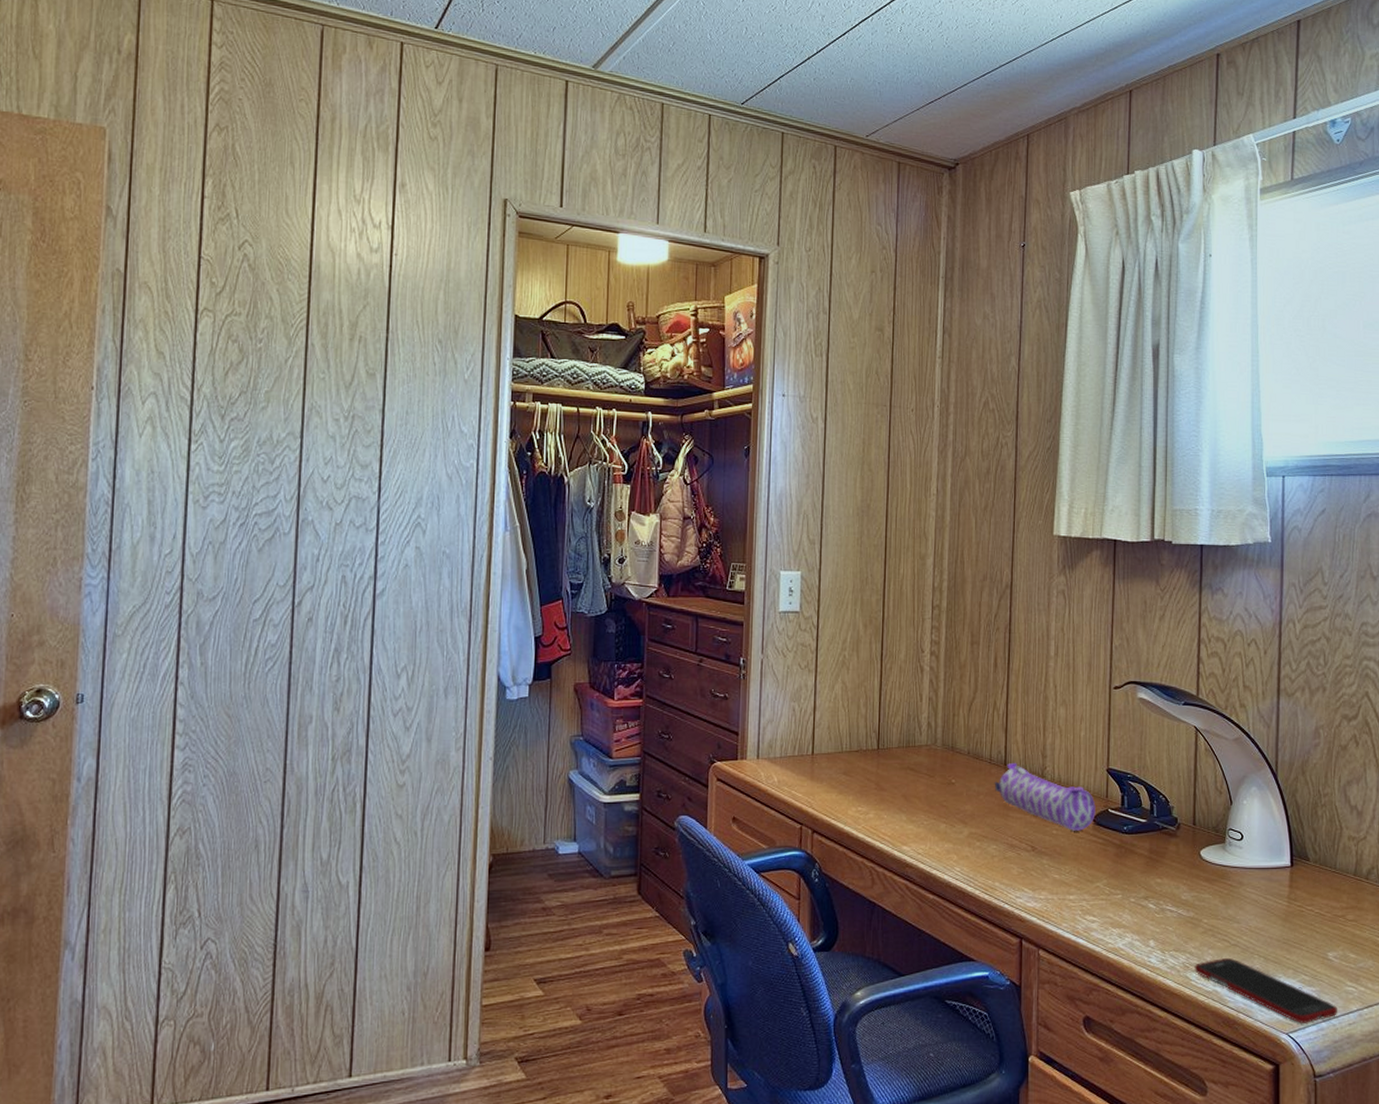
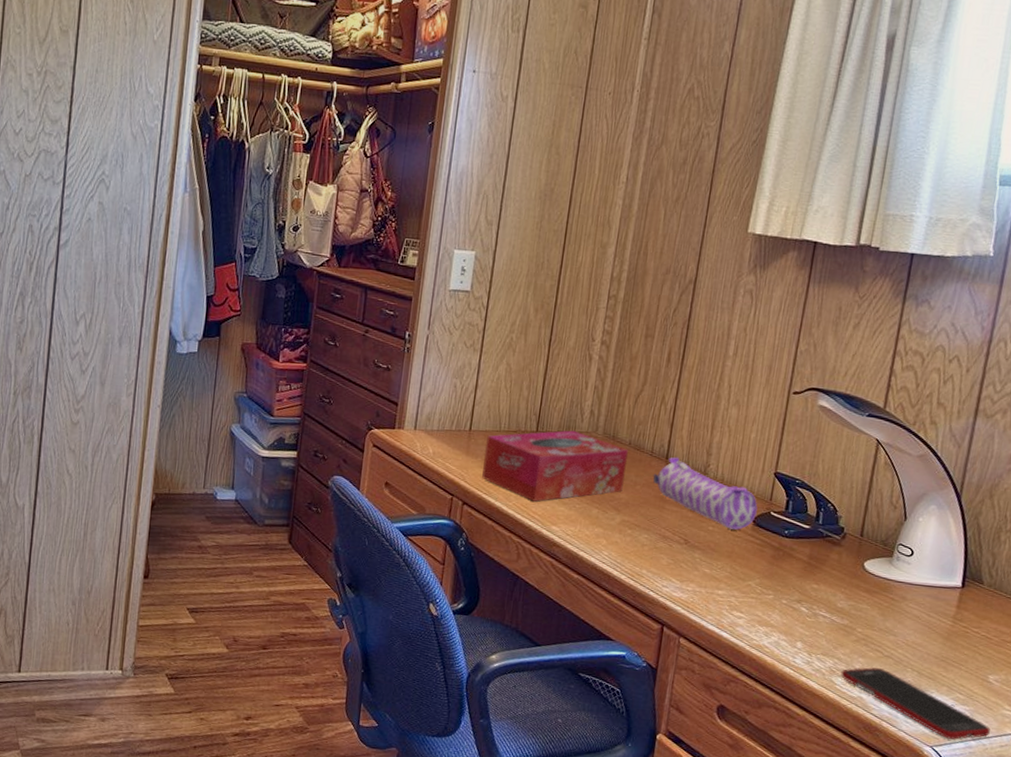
tissue box: none [828,745,969,822] -> present [482,430,628,502]

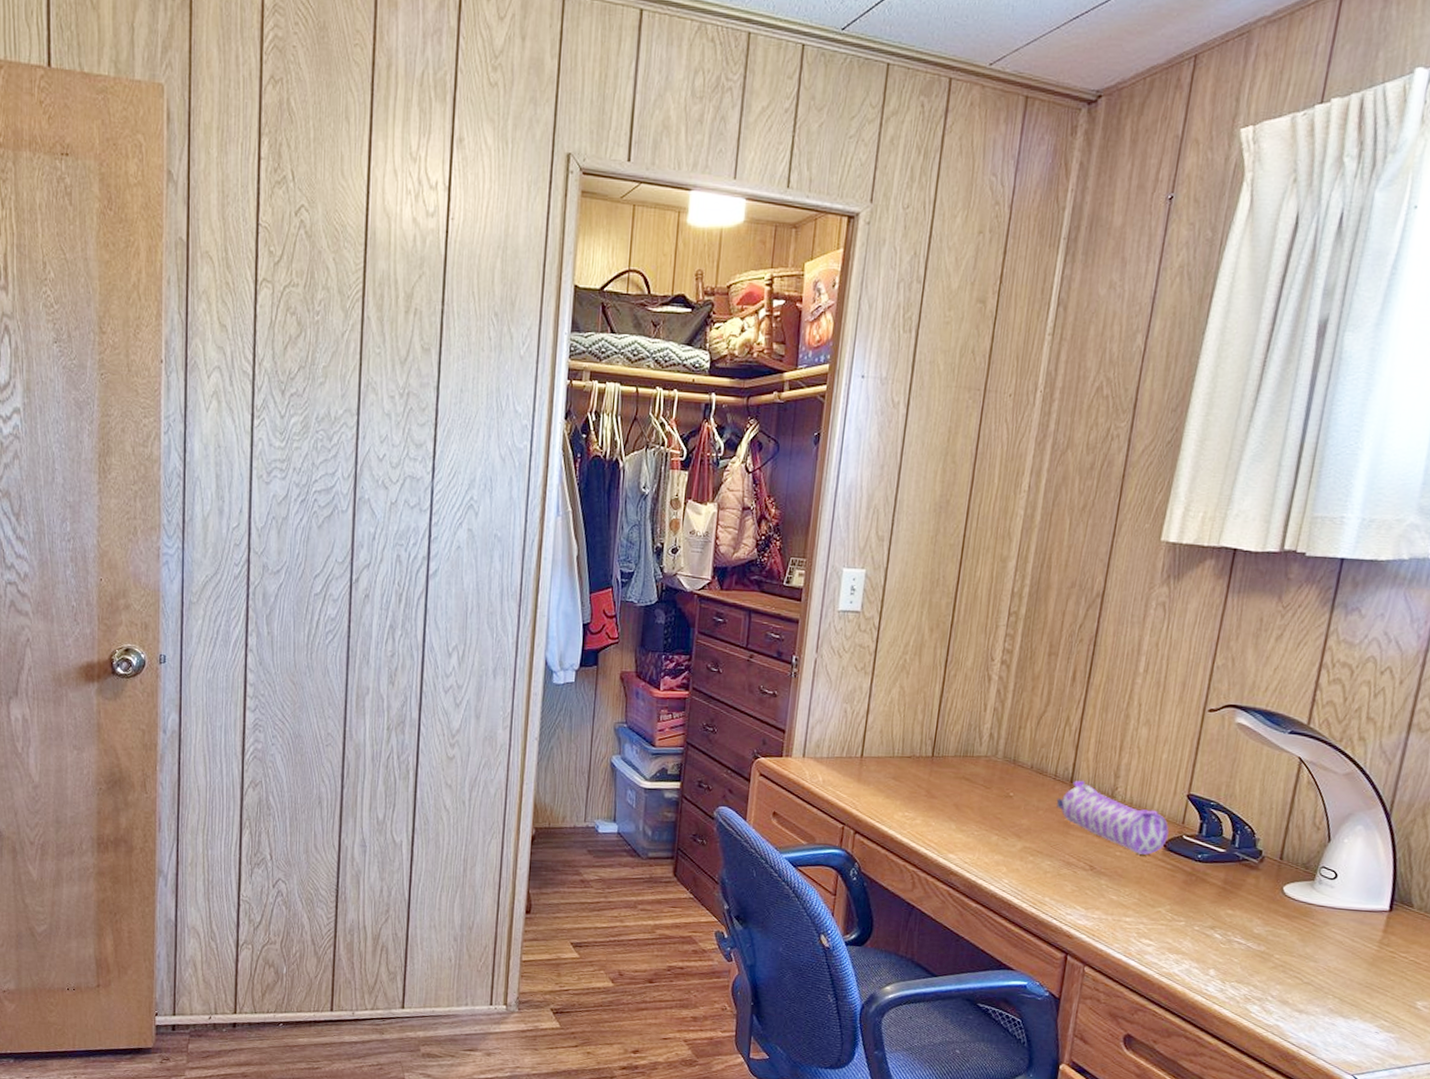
tissue box: present [482,430,628,502] -> none [875,754,1030,829]
cell phone: present [840,666,991,740] -> none [1256,994,1417,1068]

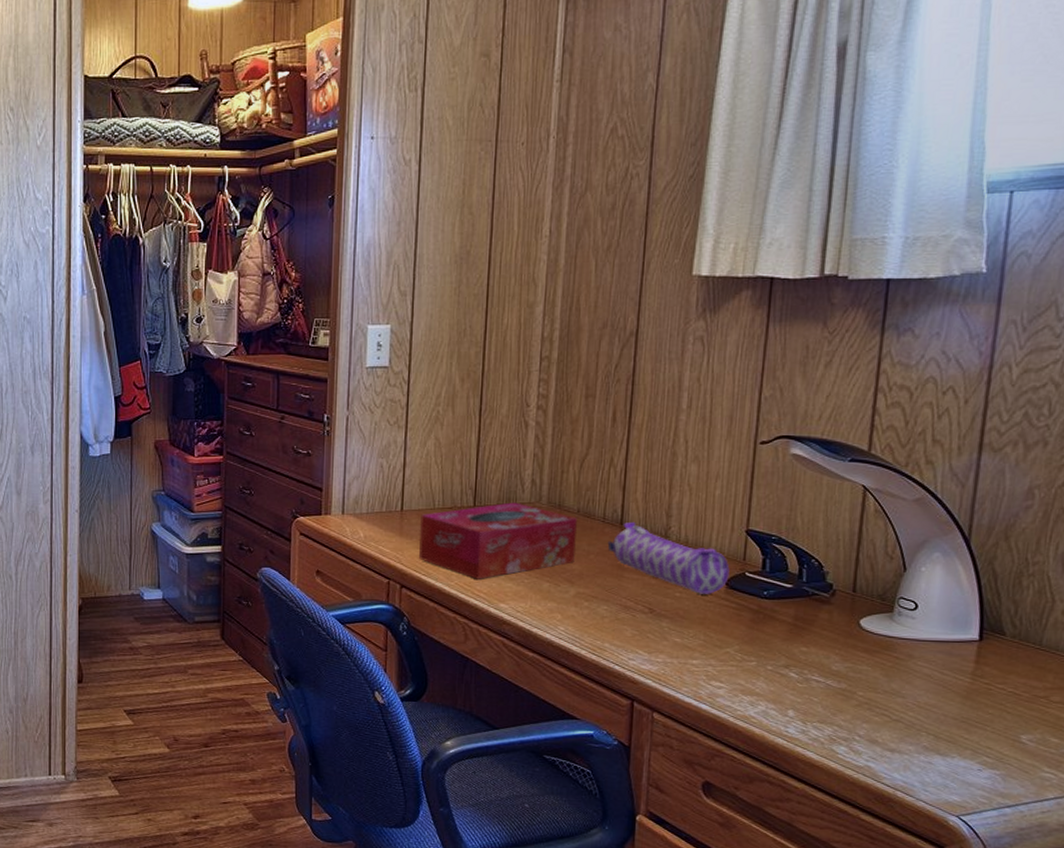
tissue box: none [875,754,1030,829] -> present [418,502,578,579]

